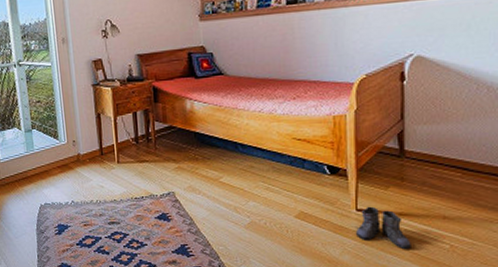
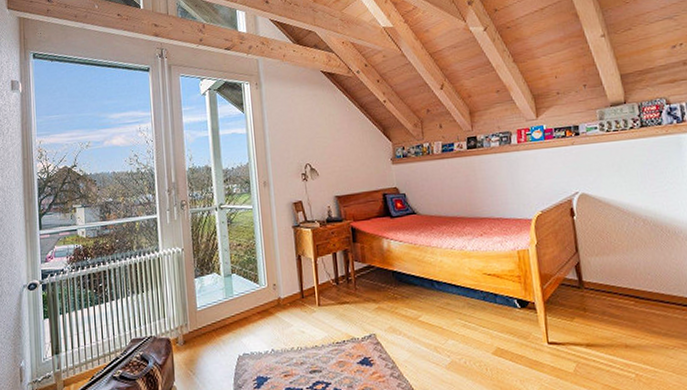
boots: present [355,206,411,249] -> none [548,338,602,381]

